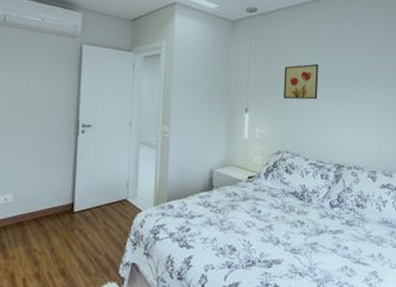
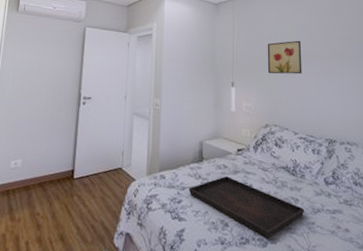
serving tray: none [197,203,310,260] -> present [188,176,305,239]

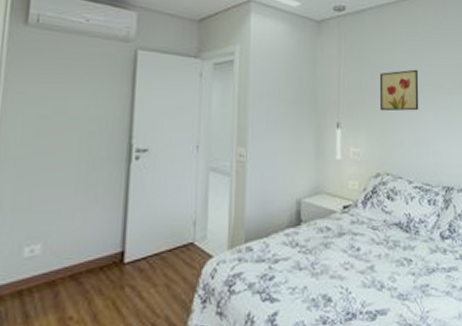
serving tray: present [188,176,305,239] -> none [282,241,419,310]

